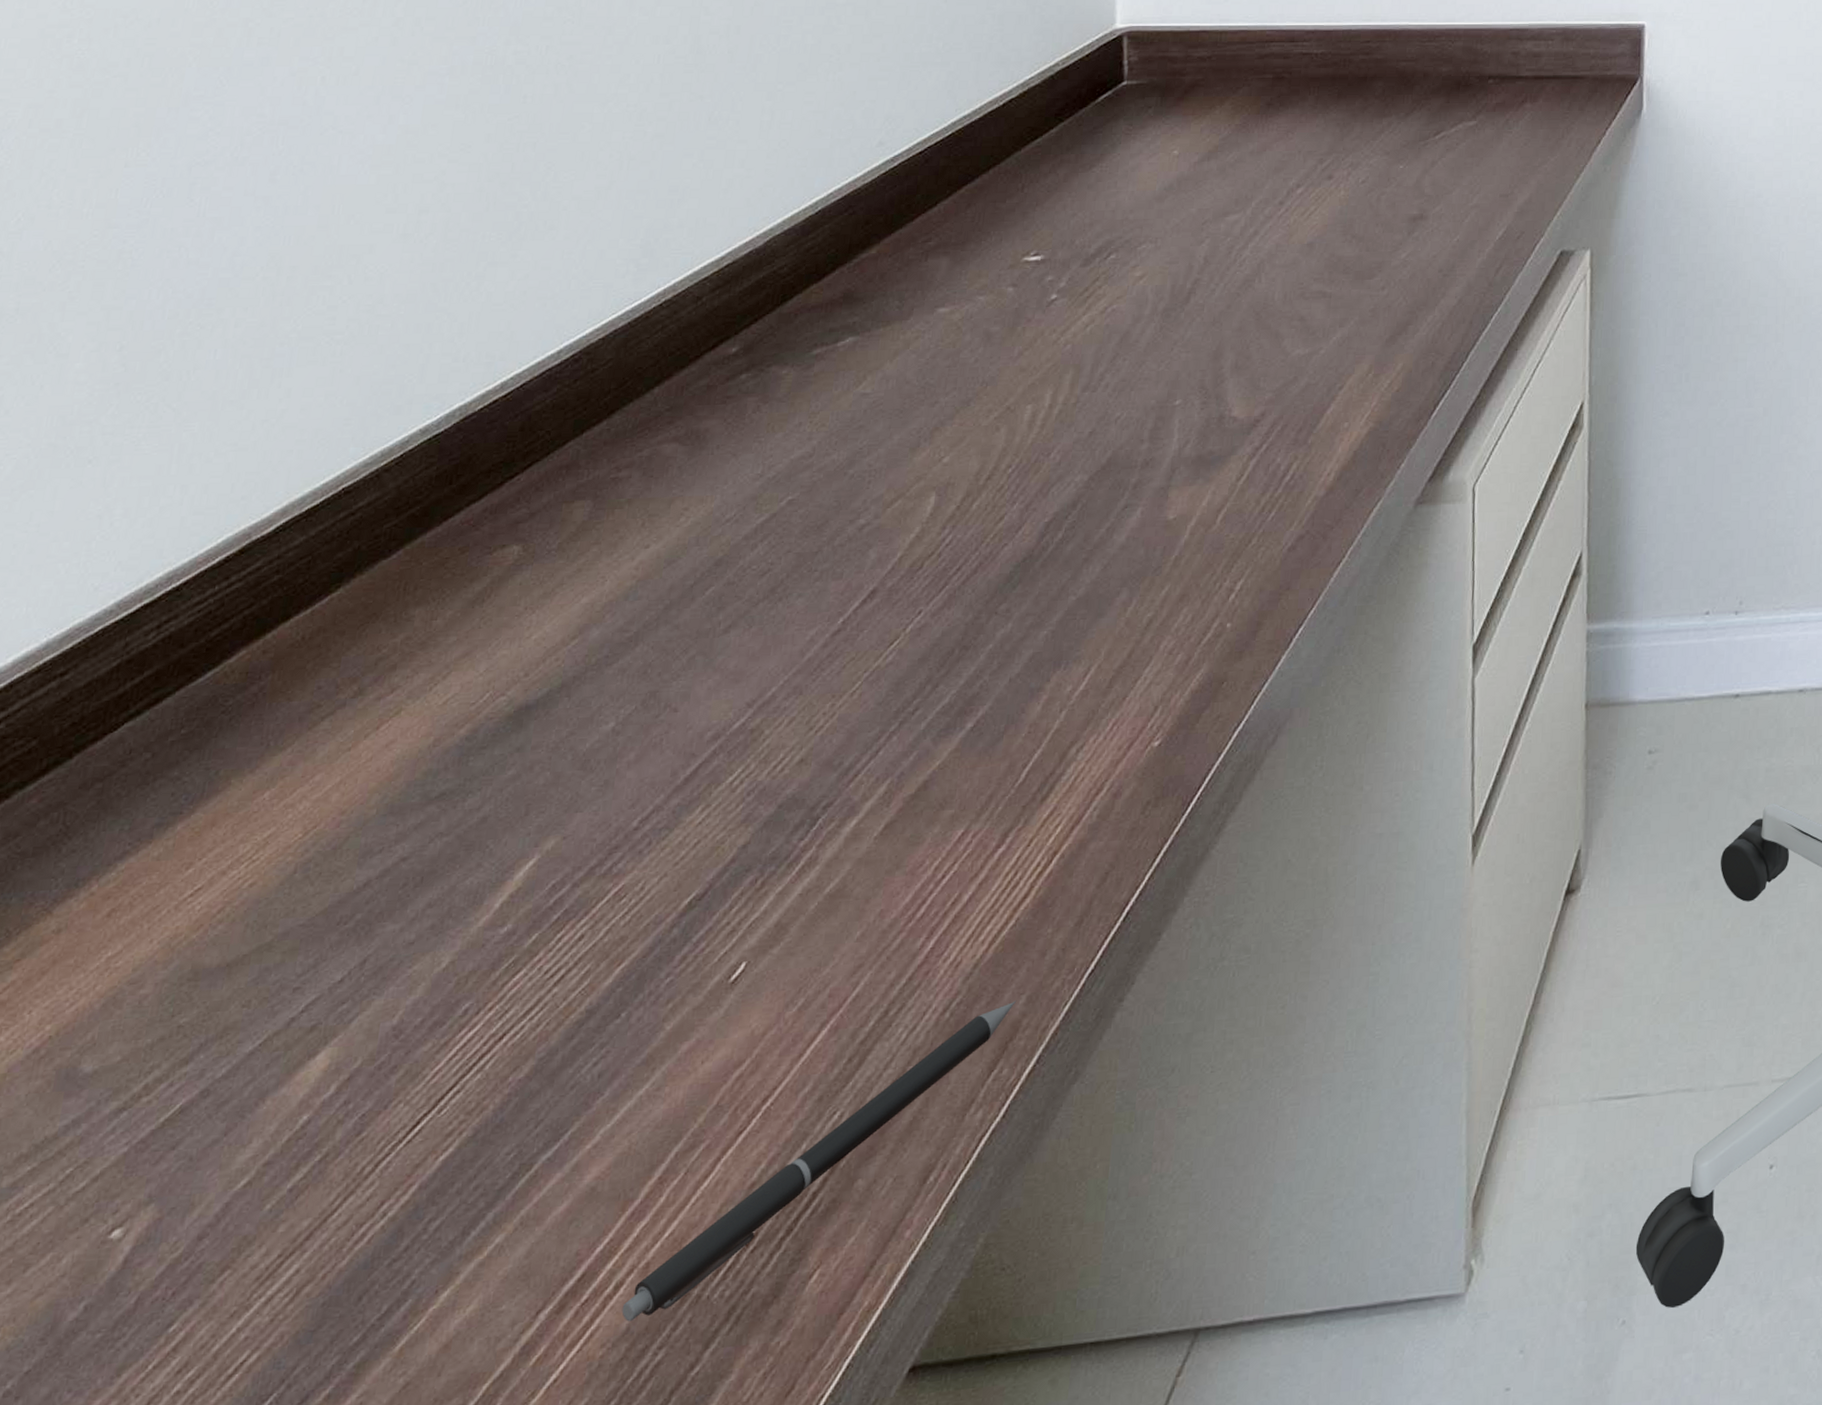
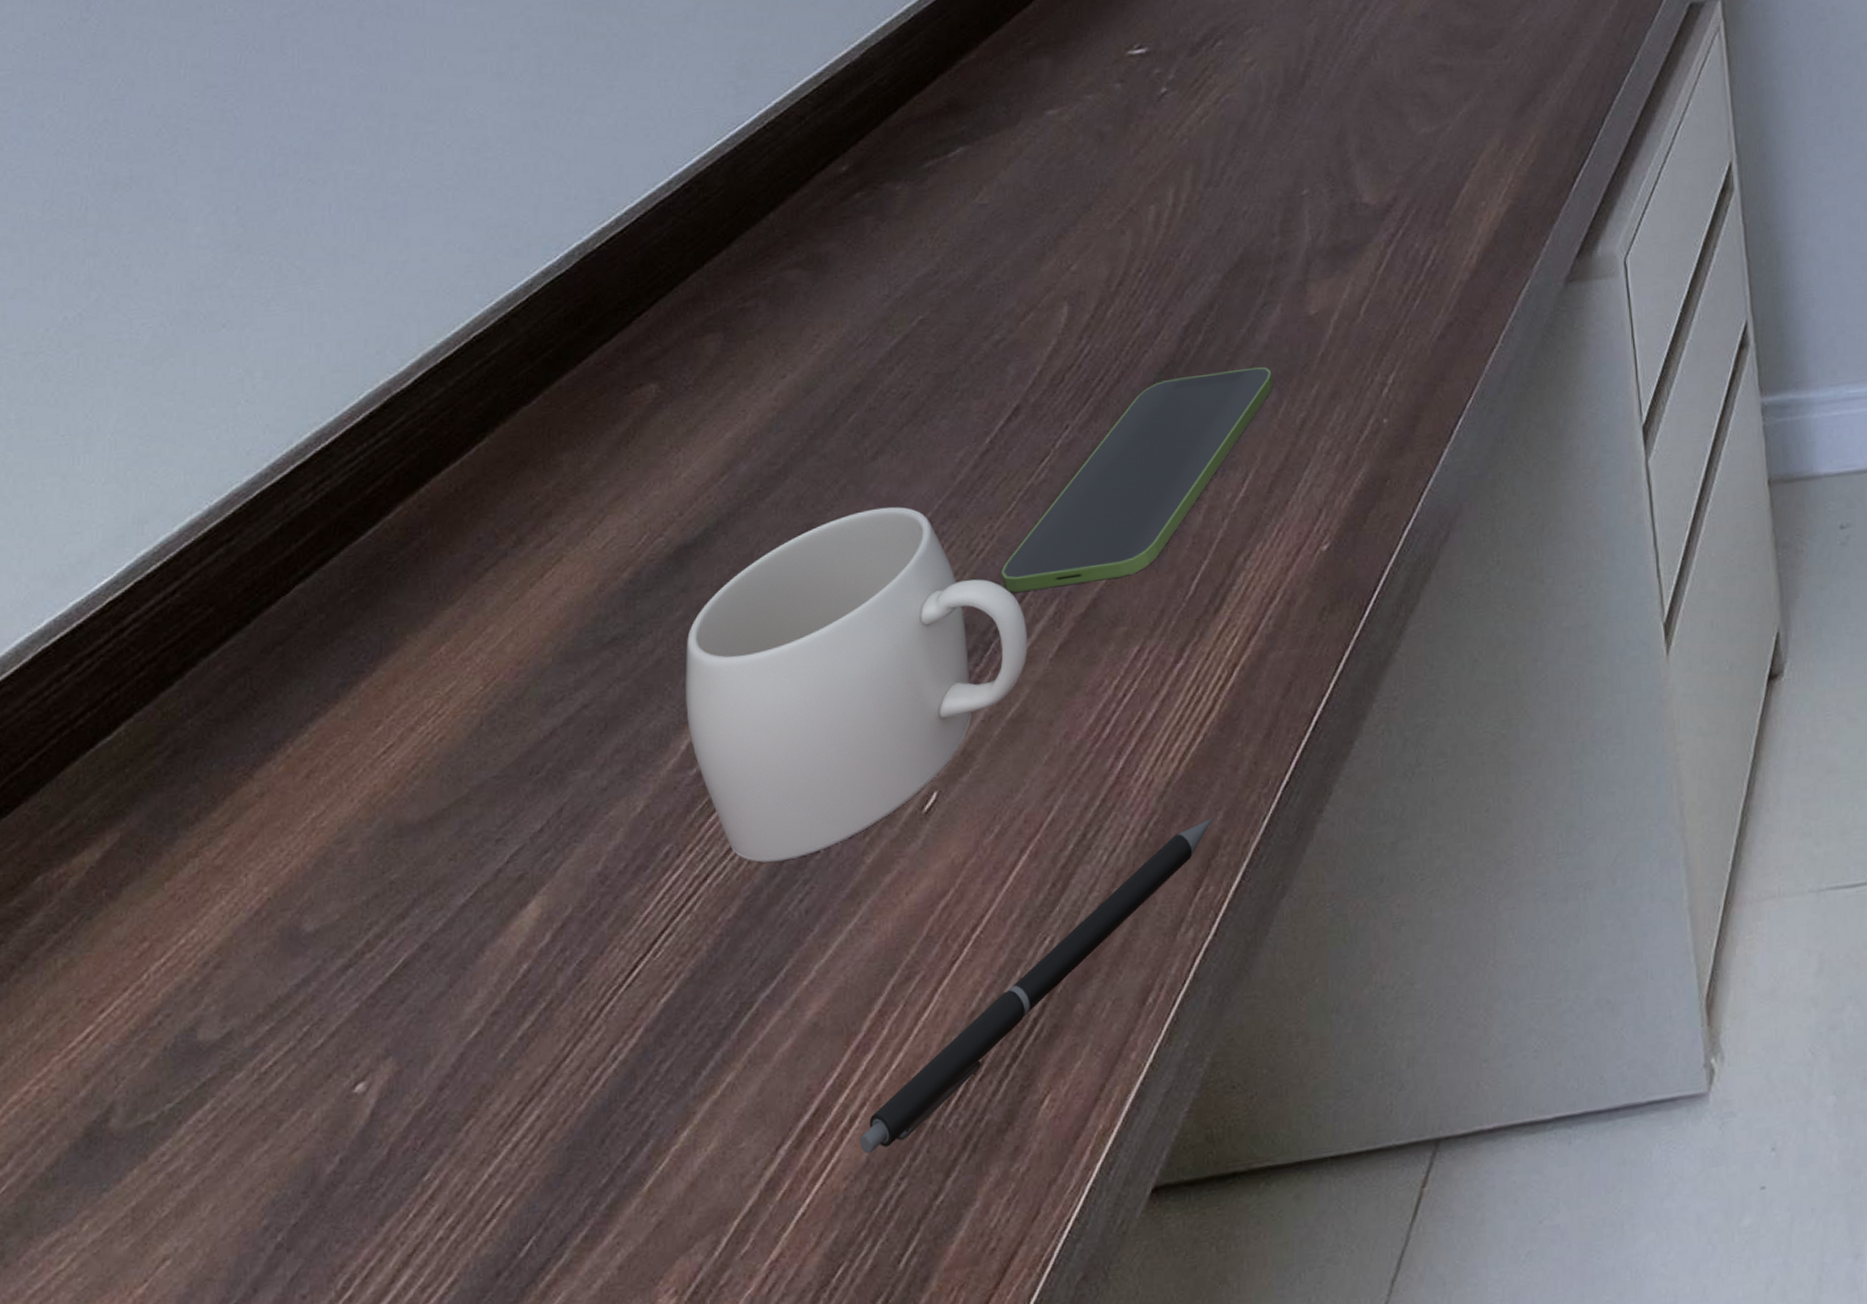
mug: none [504,679,856,1025] -> present [686,506,1028,863]
phone: none [836,566,1126,771] -> present [1001,366,1273,593]

